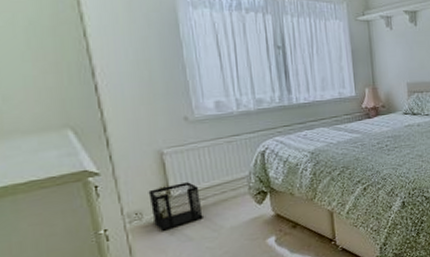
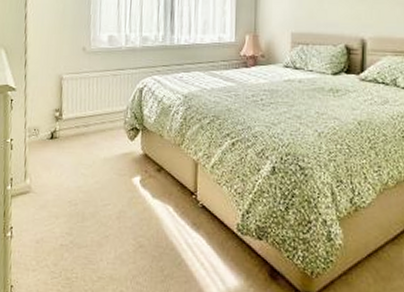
wastebasket: present [148,182,203,231] -> none [46,108,85,150]

